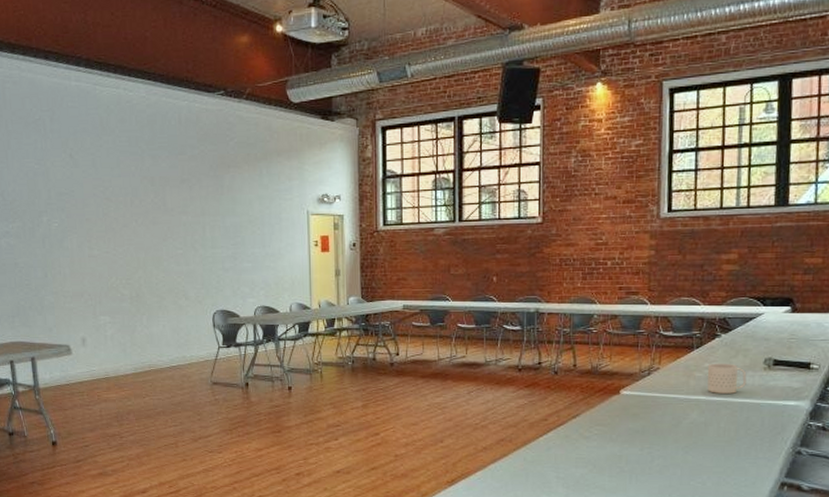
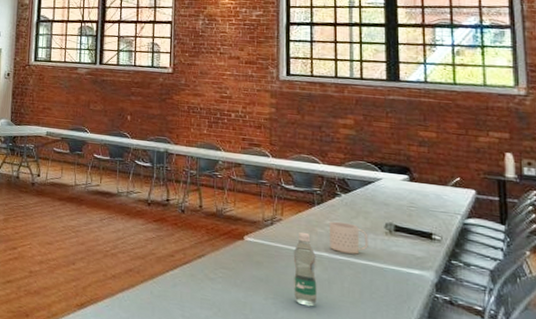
bottle: none [670,378,693,451] -> present [293,232,317,307]

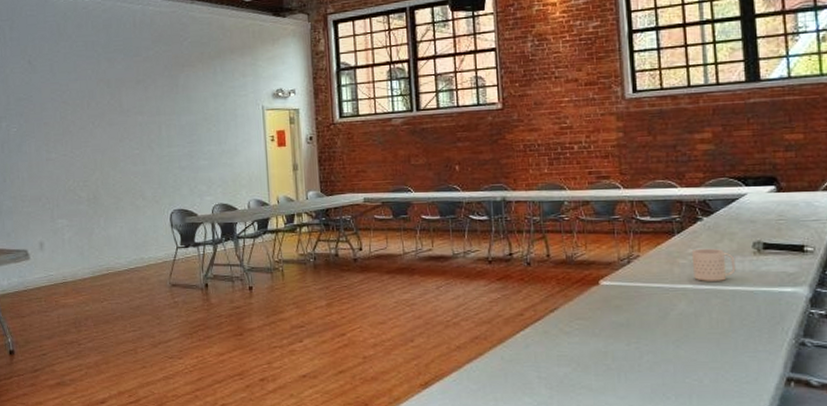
bottle: present [293,232,317,307] -> none [654,266,684,345]

